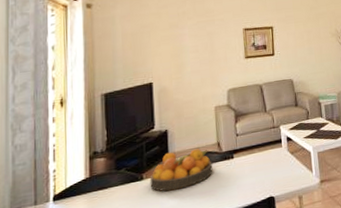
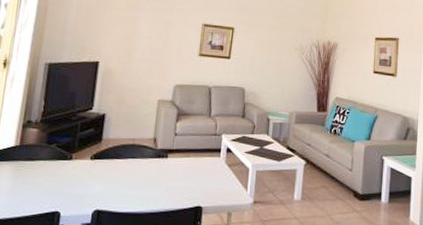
fruit bowl: present [149,148,213,192] -> none [78,137,145,178]

